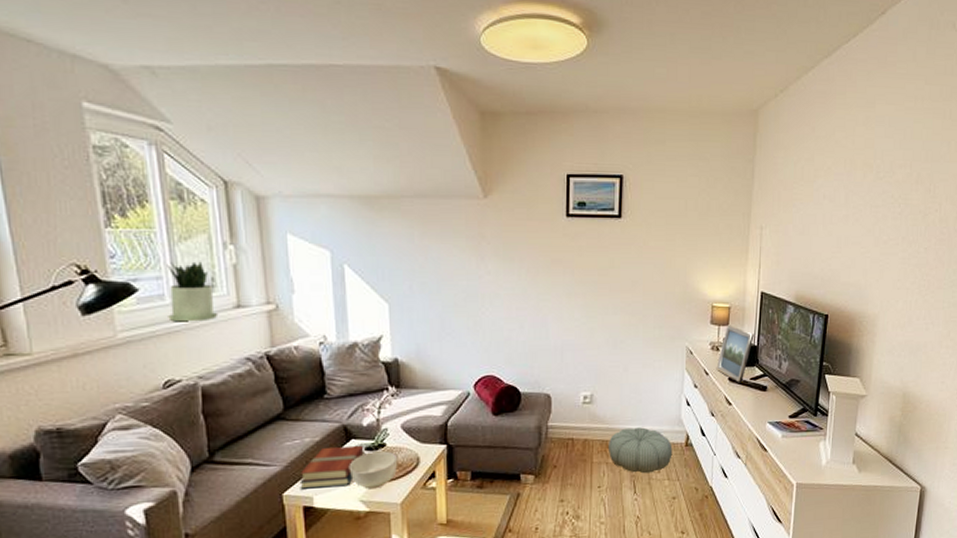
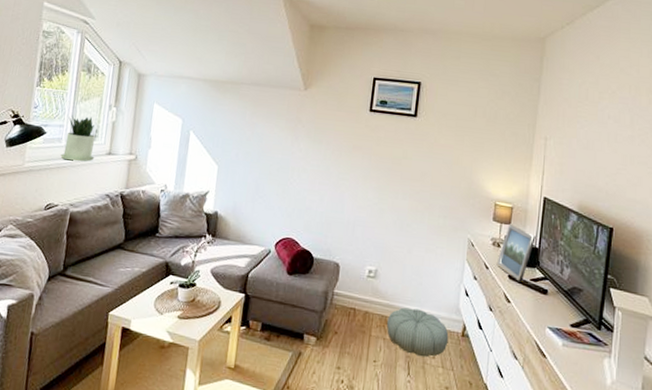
books: present [299,445,366,489] -> none [123,278,179,316]
bowl: present [348,450,398,489] -> none [163,288,204,323]

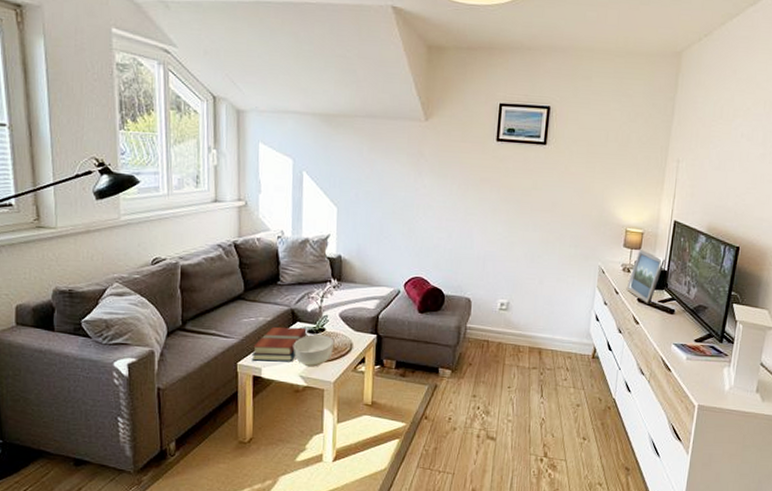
planter: present [60,115,95,162] -> none [160,160,200,212]
books: none [123,278,179,316] -> present [251,326,308,362]
bowl: none [163,288,204,323] -> present [293,333,335,367]
pouf: present [386,307,449,358] -> none [519,336,580,380]

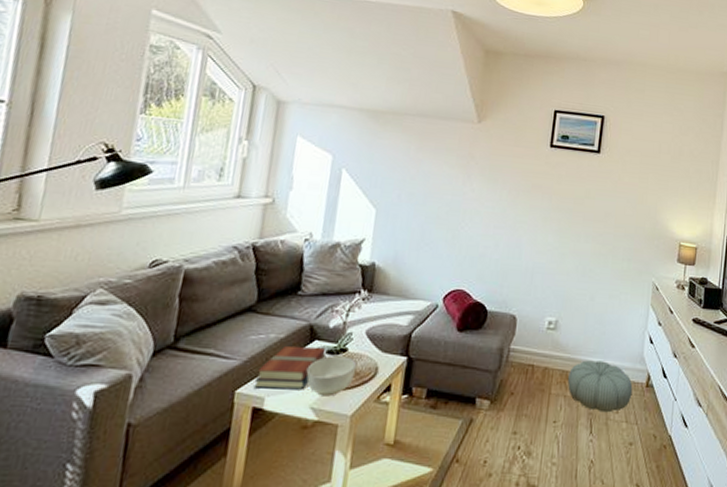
pouf: none [519,336,580,380] -> present [567,360,633,413]
picture frame: present [626,249,665,304] -> none [680,264,719,326]

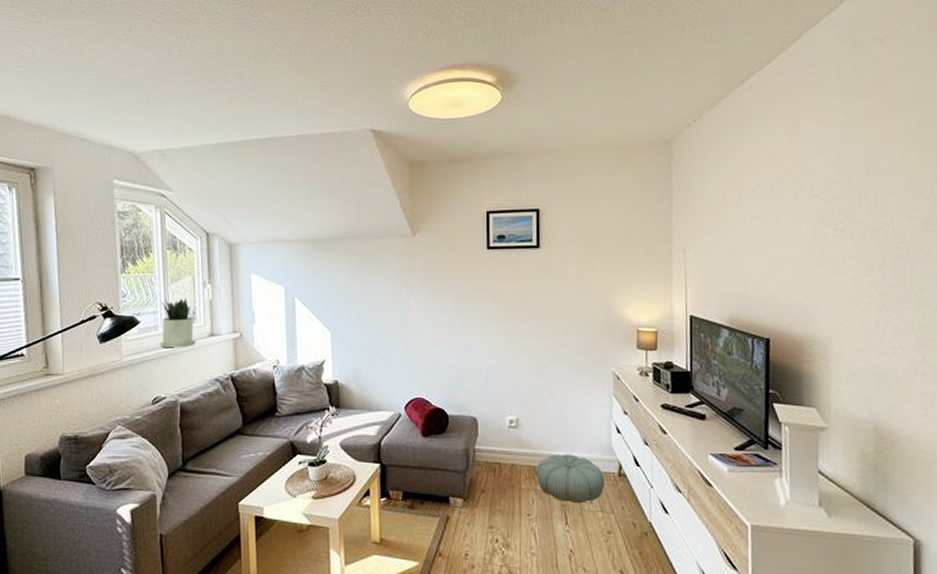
planter: none [172,149,220,208] -> present [159,298,197,349]
books: present [253,345,327,390] -> none [253,460,309,500]
bowl: present [306,354,358,397] -> none [294,466,337,503]

